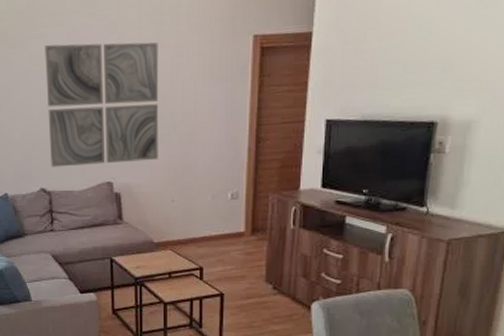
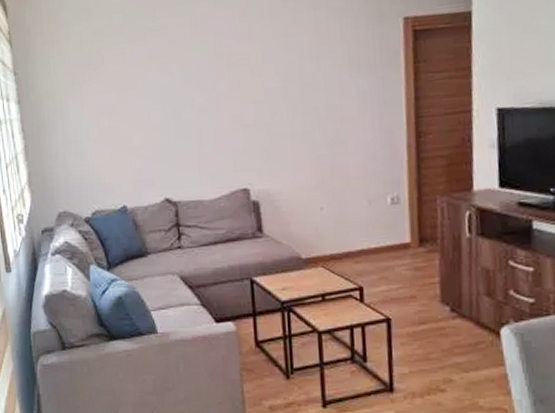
wall art: present [45,42,159,168] -> none [165,29,302,174]

